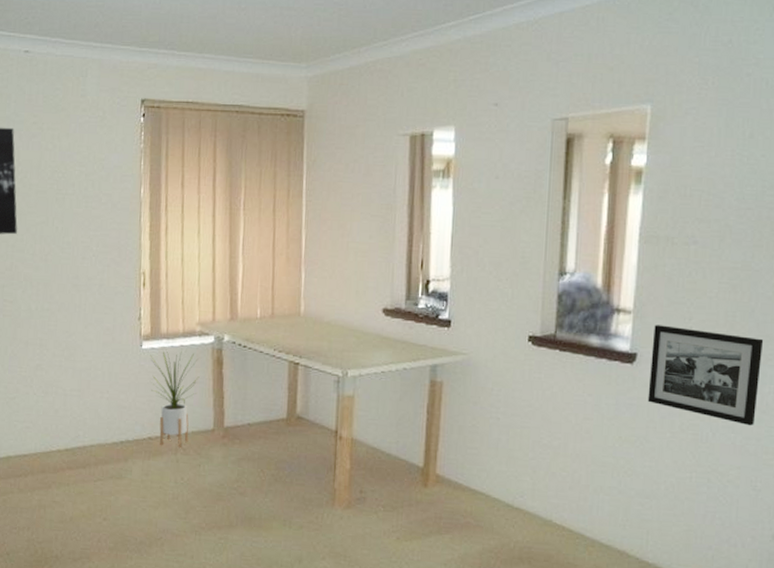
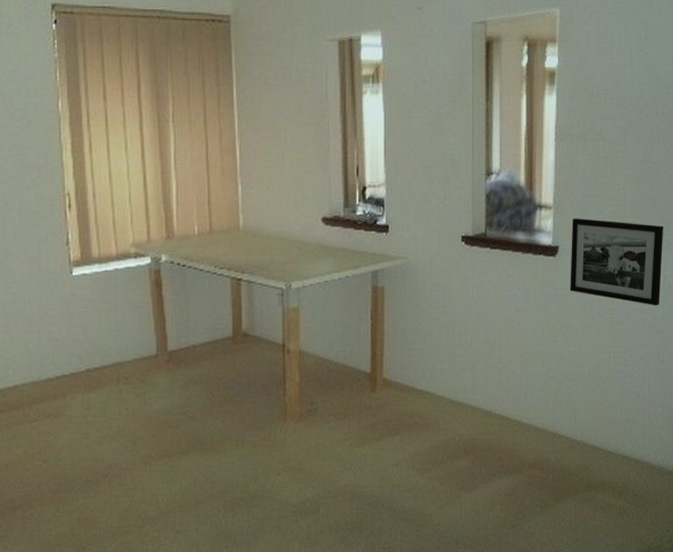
house plant: present [150,351,200,447] -> none [82,275,138,377]

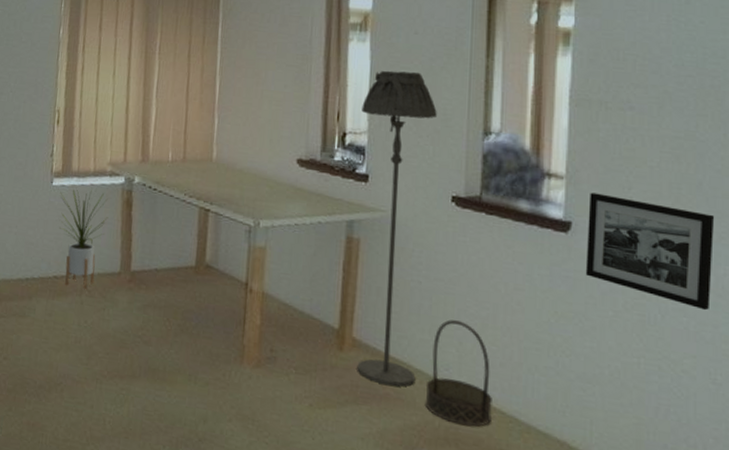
house plant: none [82,275,138,377] -> present [59,189,108,289]
floor lamp: none [379,120,446,415] -> present [357,70,437,387]
basket: none [447,347,500,436] -> present [425,319,492,427]

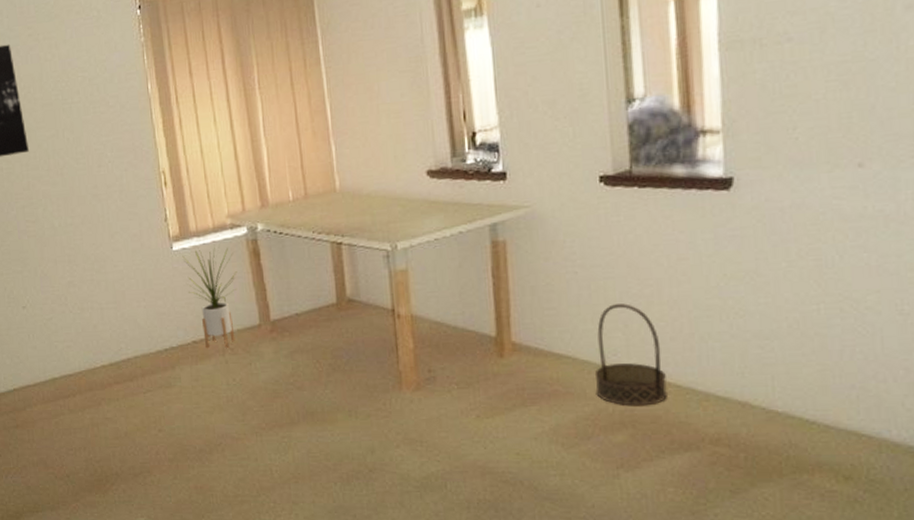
floor lamp: present [357,70,437,387] -> none [488,49,583,383]
picture frame: present [585,192,715,311] -> none [750,138,892,242]

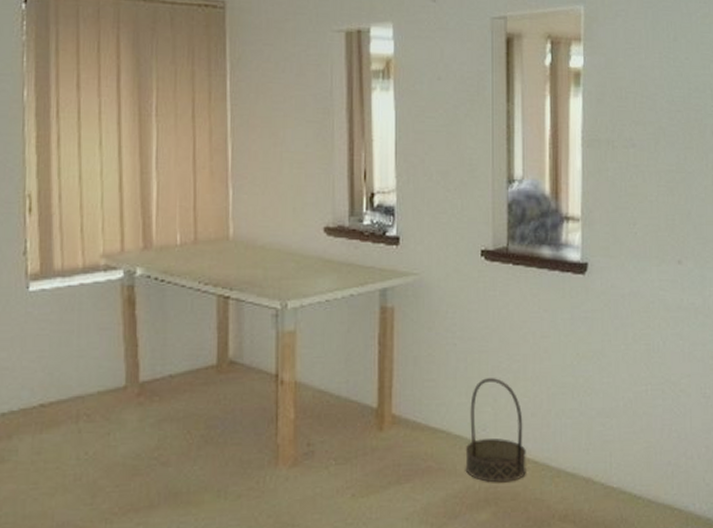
house plant: present [182,248,237,349] -> none [40,291,106,414]

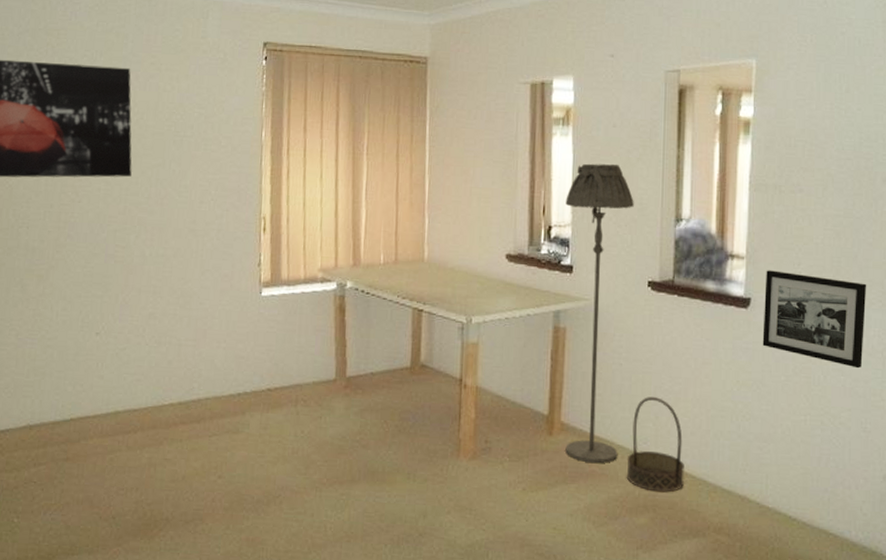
floor lamp: none [389,121,463,458] -> present [565,163,634,464]
picture frame: none [601,232,701,332] -> present [762,270,867,369]

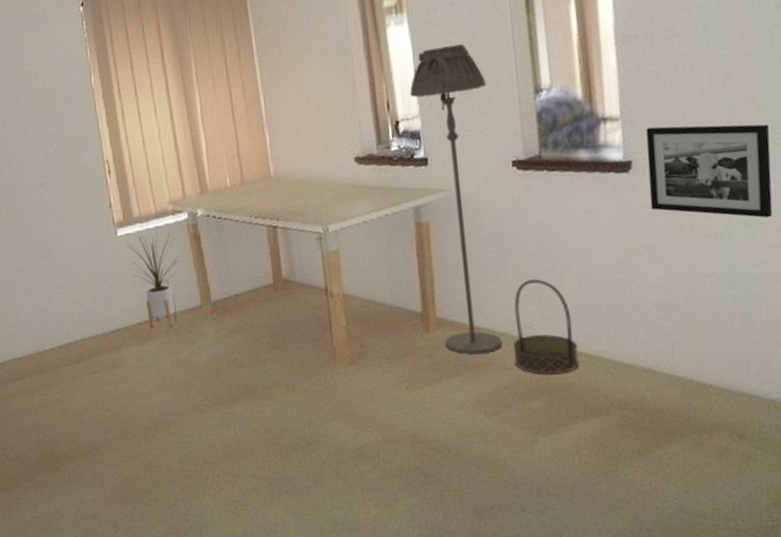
house plant: none [270,298,321,399] -> present [126,233,179,330]

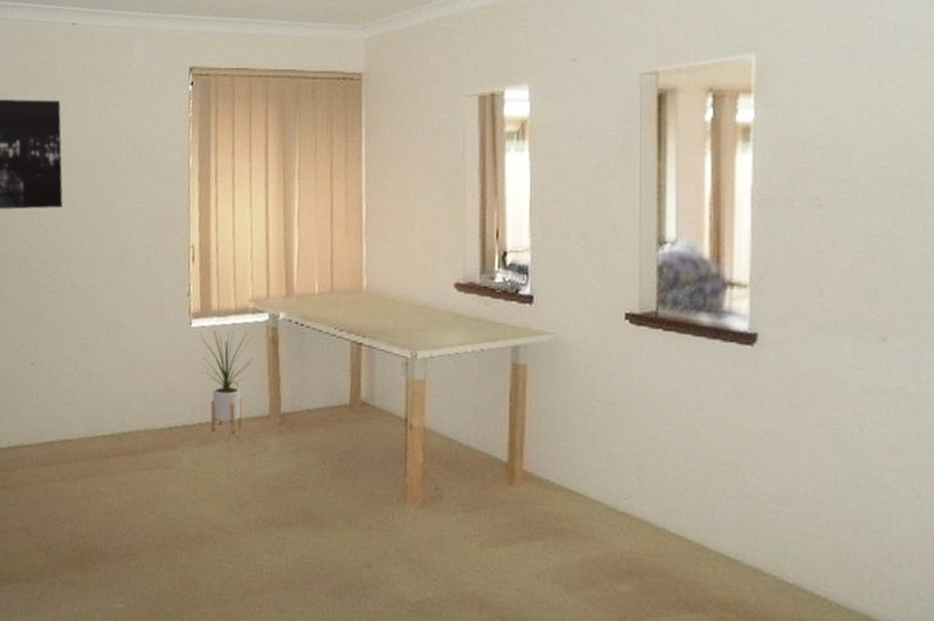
floor lamp: present [410,43,503,355] -> none [523,180,605,520]
basket: present [512,279,579,375] -> none [604,445,677,558]
picture frame: present [646,124,773,218] -> none [774,300,916,421]

